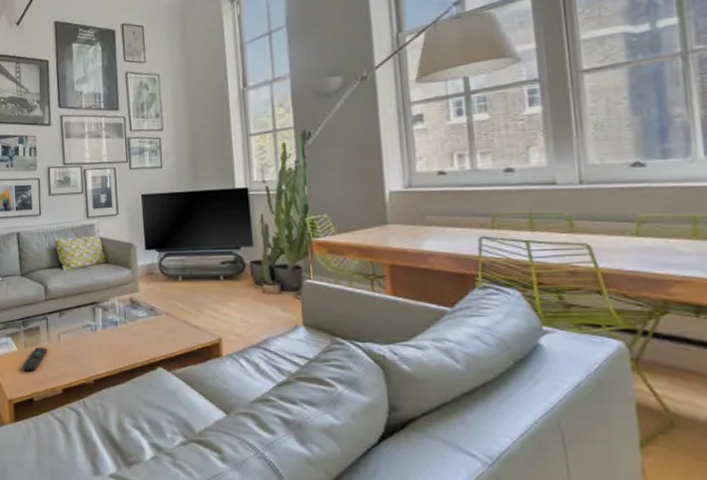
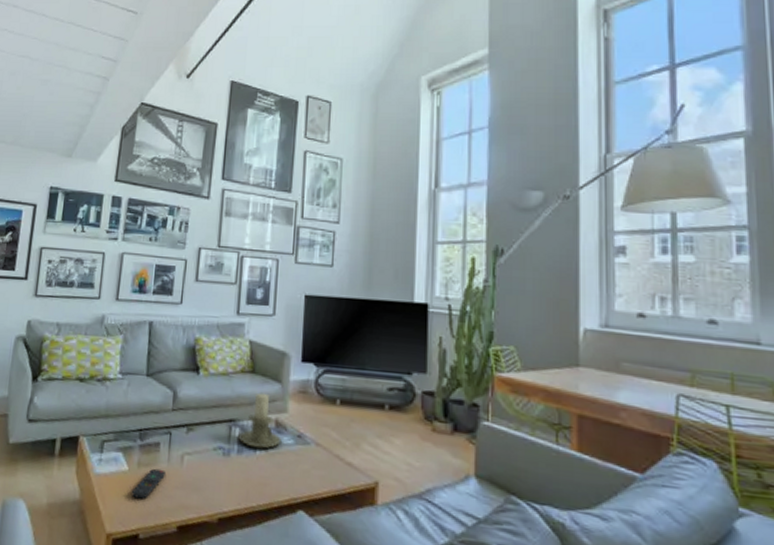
candle holder: none [101,278,137,323] -> present [238,392,282,449]

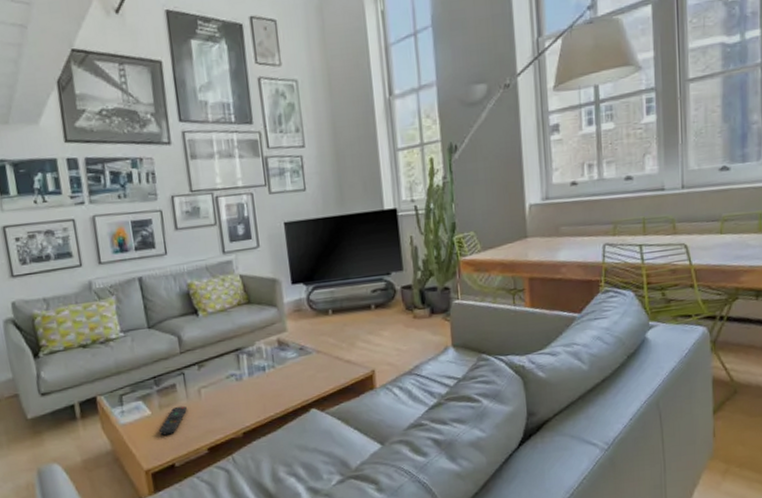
candle holder: present [238,392,282,449] -> none [246,319,286,368]

